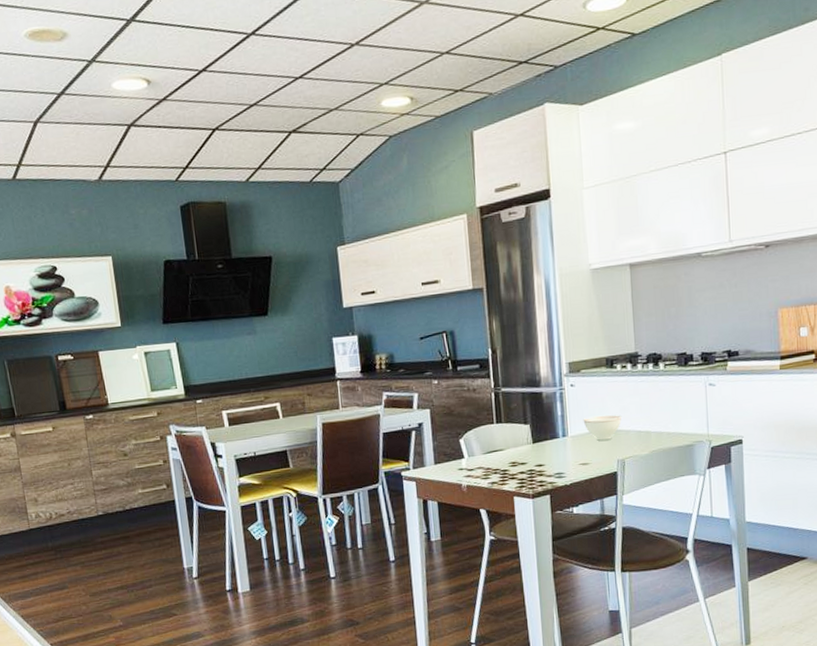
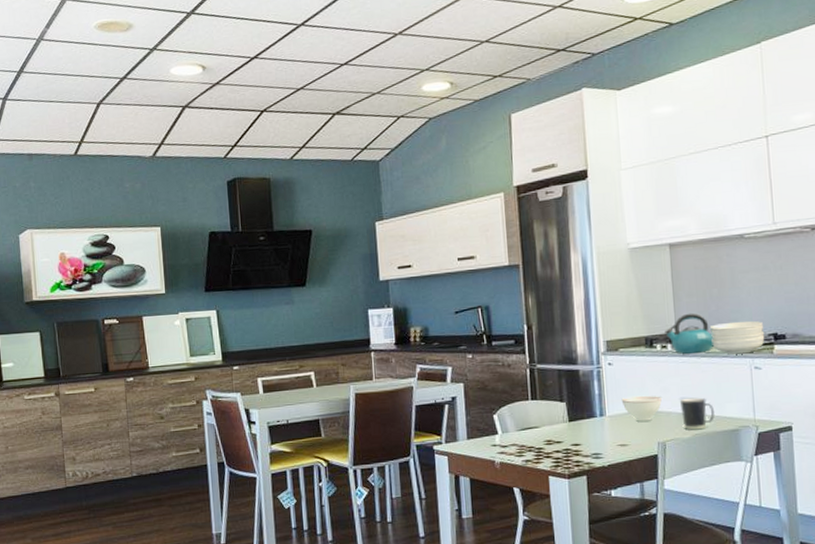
kettle: none [625,332,671,373] -> present [665,312,713,354]
mug: none [638,415,671,447] -> present [679,397,714,430]
bowl: none [667,339,719,373] -> present [709,321,765,355]

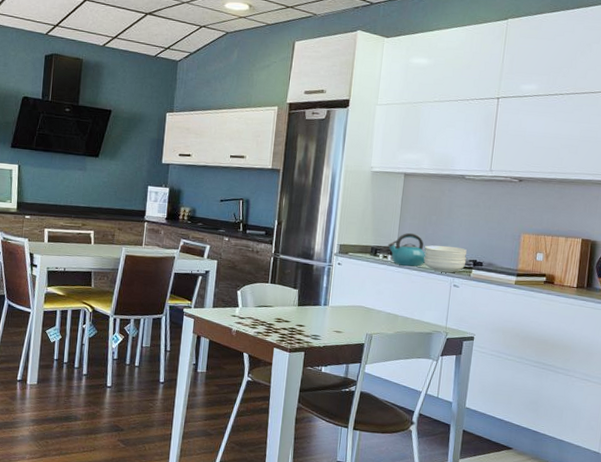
bowl: present [621,395,663,422] -> none [343,293,377,315]
mug: present [679,397,714,430] -> none [389,301,416,329]

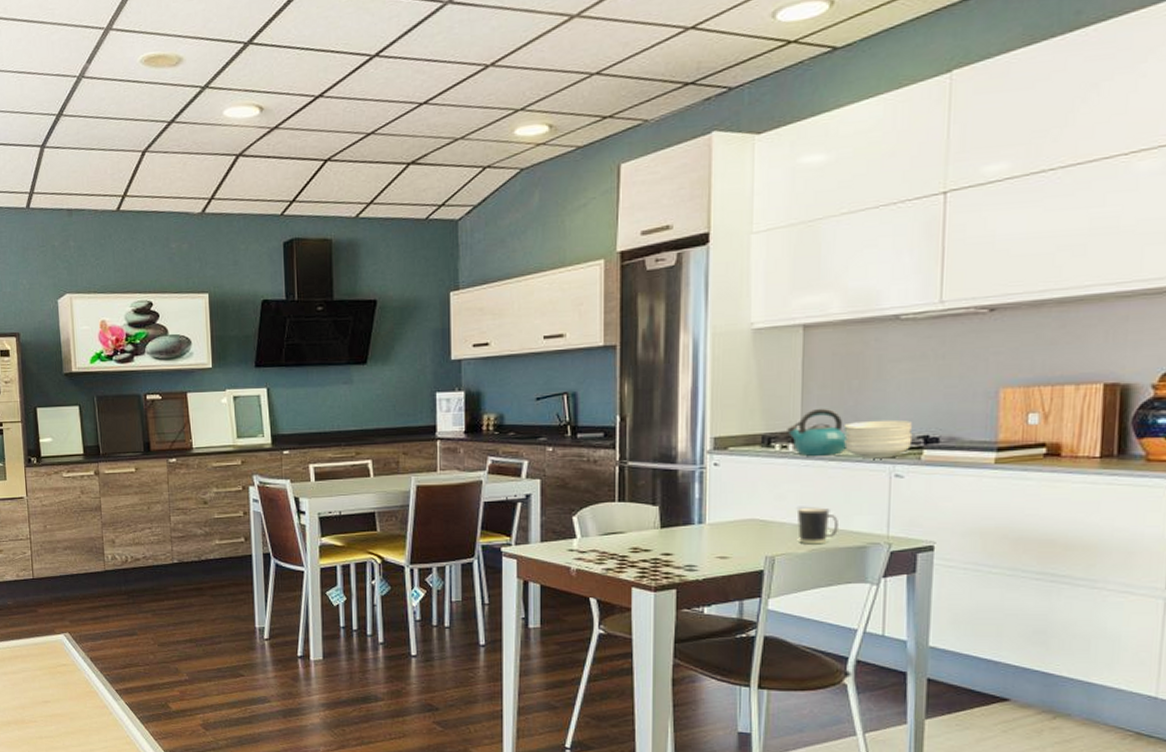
mug: none [389,301,416,329] -> present [796,507,838,545]

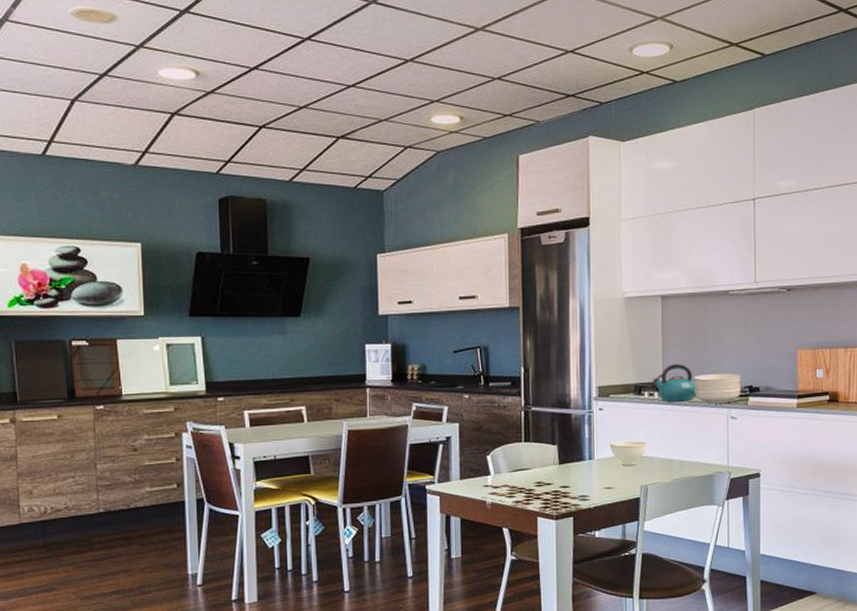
bowl: none [726,502,777,532] -> present [609,440,647,466]
mug: present [796,507,838,545] -> none [662,444,693,475]

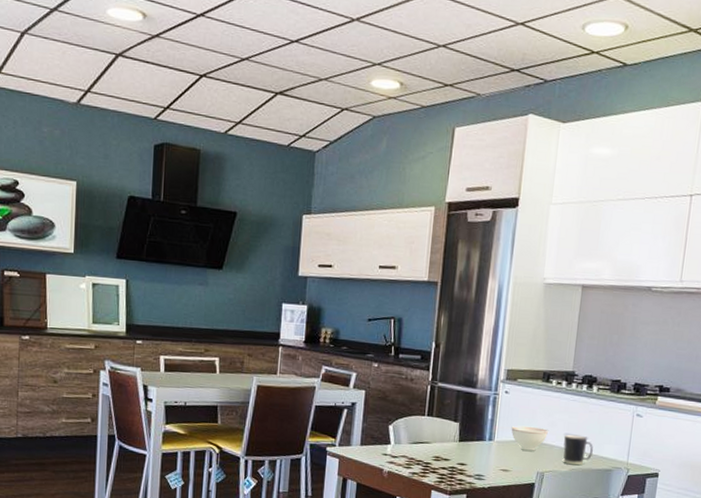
kettle: present [653,363,696,402] -> none [562,354,605,394]
mug: none [662,444,693,475] -> present [563,434,593,465]
bowl: present [693,373,742,404] -> none [603,369,653,401]

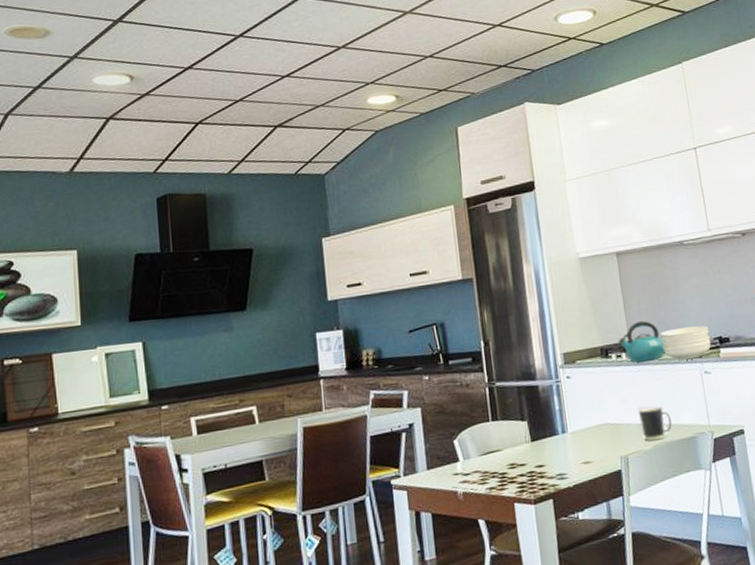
bowl: present [511,425,549,451] -> none [582,407,622,436]
kettle: none [562,354,605,394] -> present [618,320,665,363]
bowl: none [603,369,653,401] -> present [660,325,712,361]

